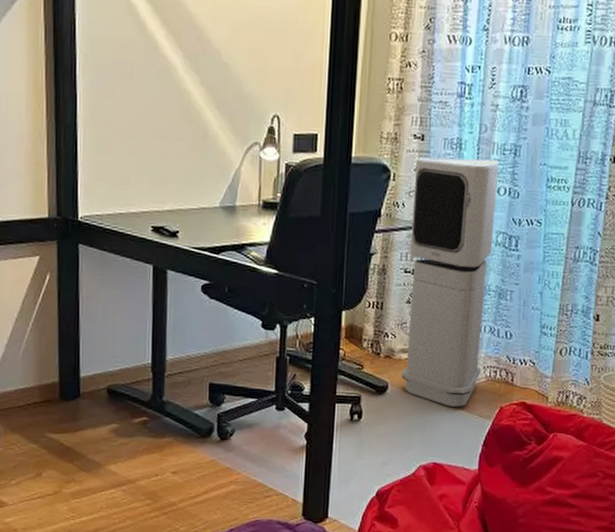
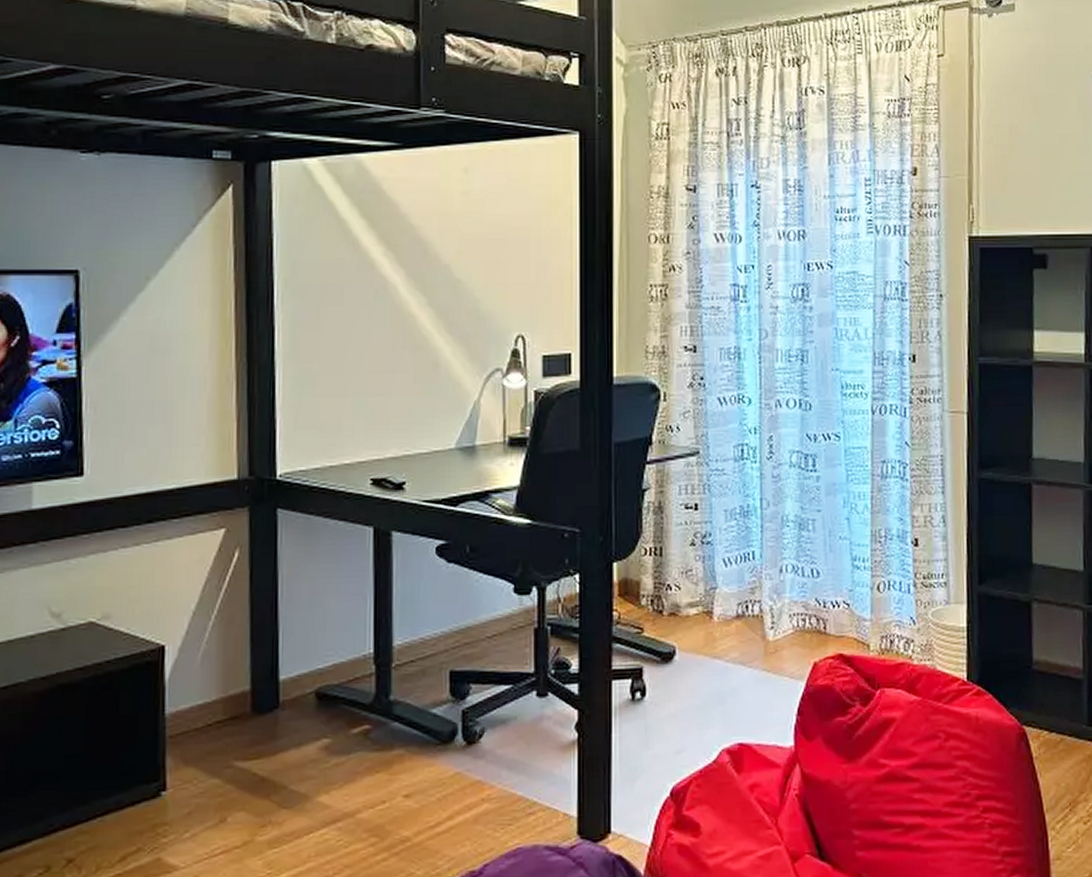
air purifier: present [401,157,499,407] -> none [688,369,787,669]

